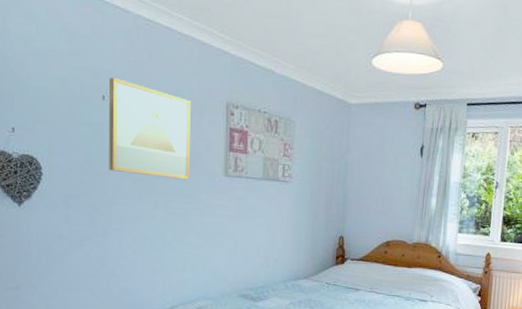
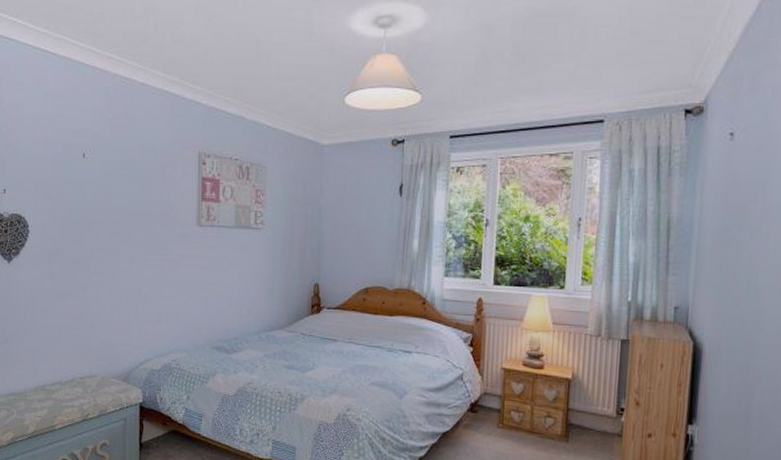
wall art: present [108,78,191,180] -> none [88,136,165,232]

